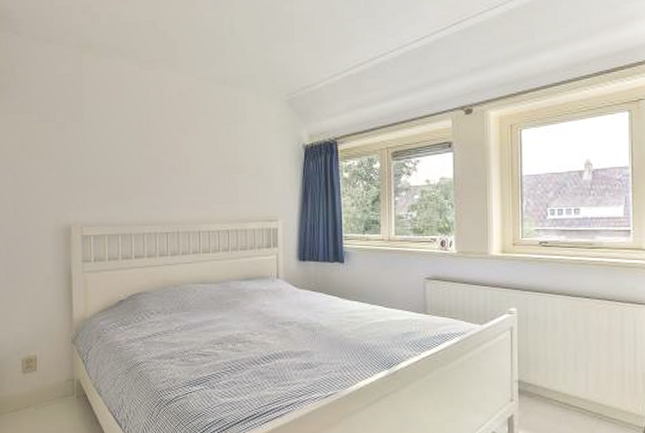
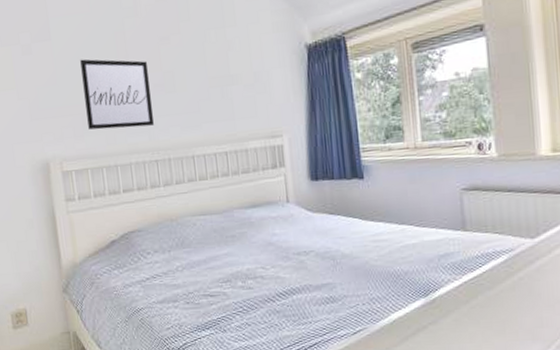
wall art: none [108,139,167,202] -> present [80,59,154,130]

